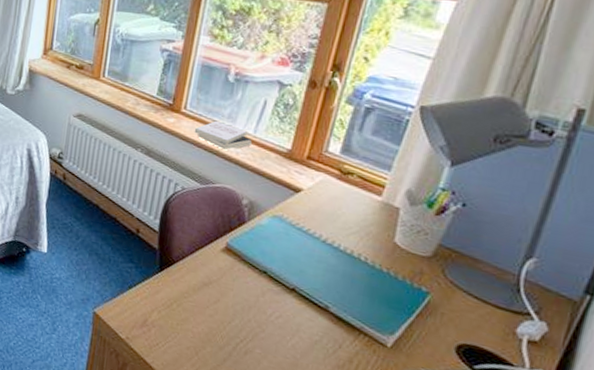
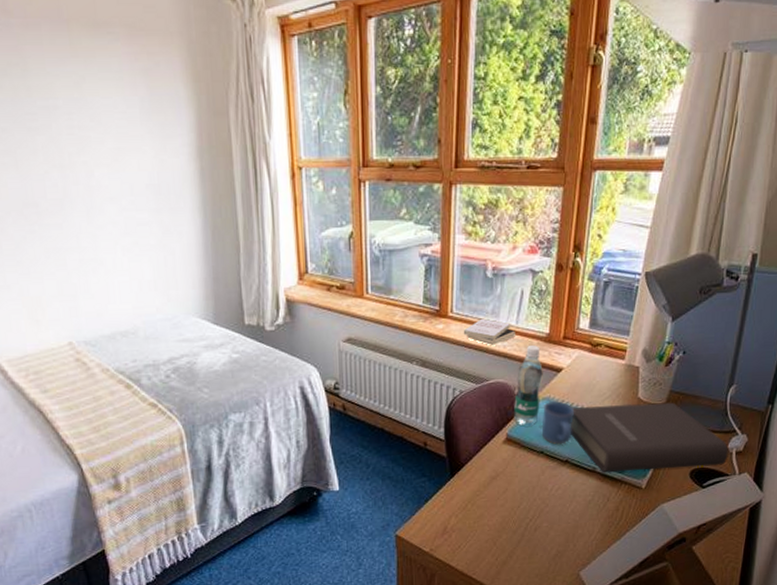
bottle: none [237,157,280,242] -> present [513,344,544,427]
mug: none [268,220,311,270] -> present [541,400,575,445]
book: none [301,234,517,351] -> present [570,402,729,472]

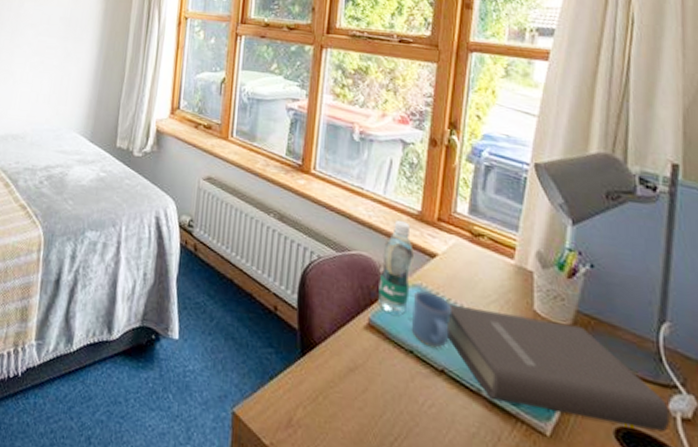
books: present [463,318,515,345] -> none [325,181,382,213]

